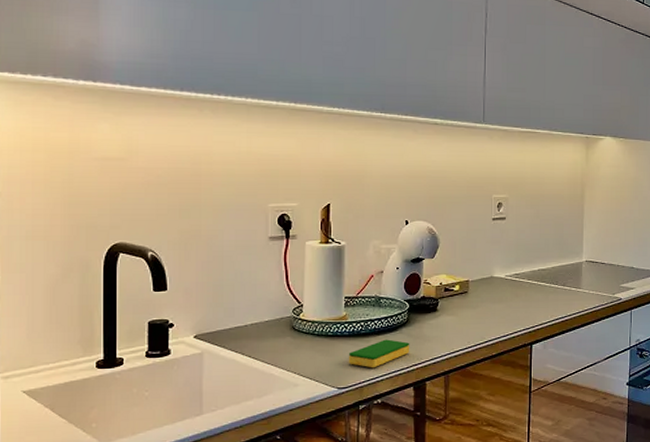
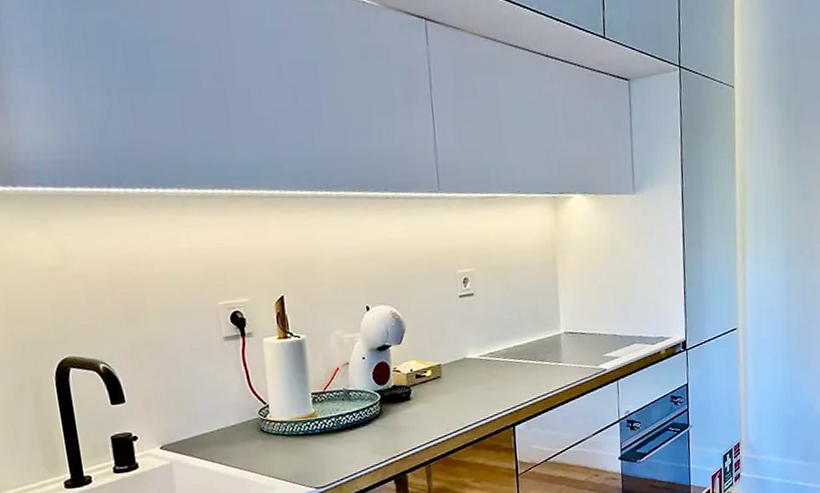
dish sponge: present [348,339,410,368] -> none [322,433,387,465]

